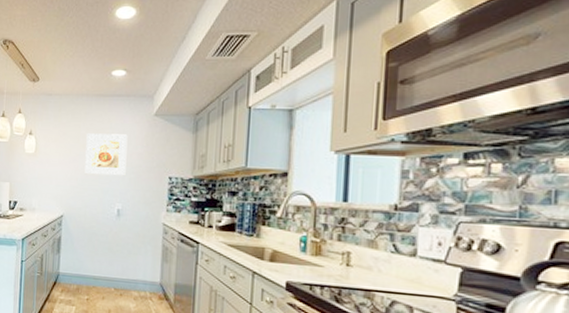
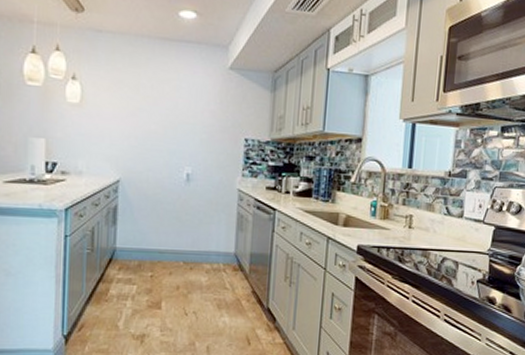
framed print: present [85,133,128,175] -> none [146,83,199,135]

